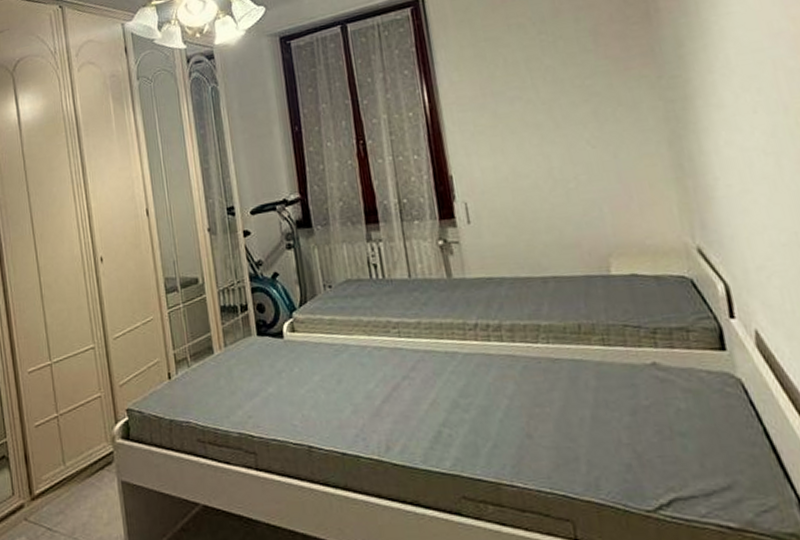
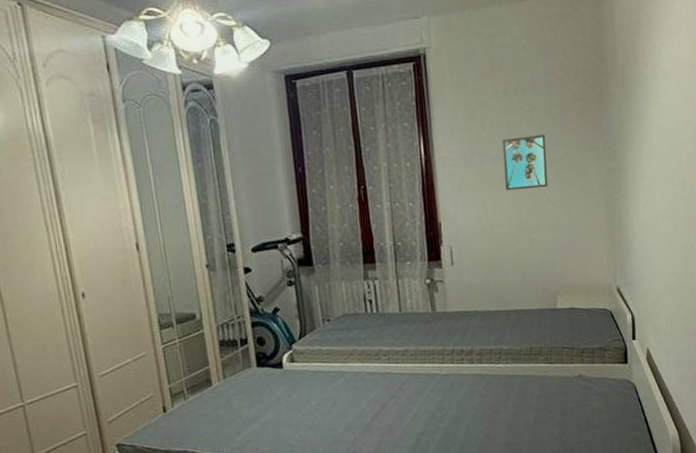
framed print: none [520,67,585,135] -> present [502,135,548,191]

